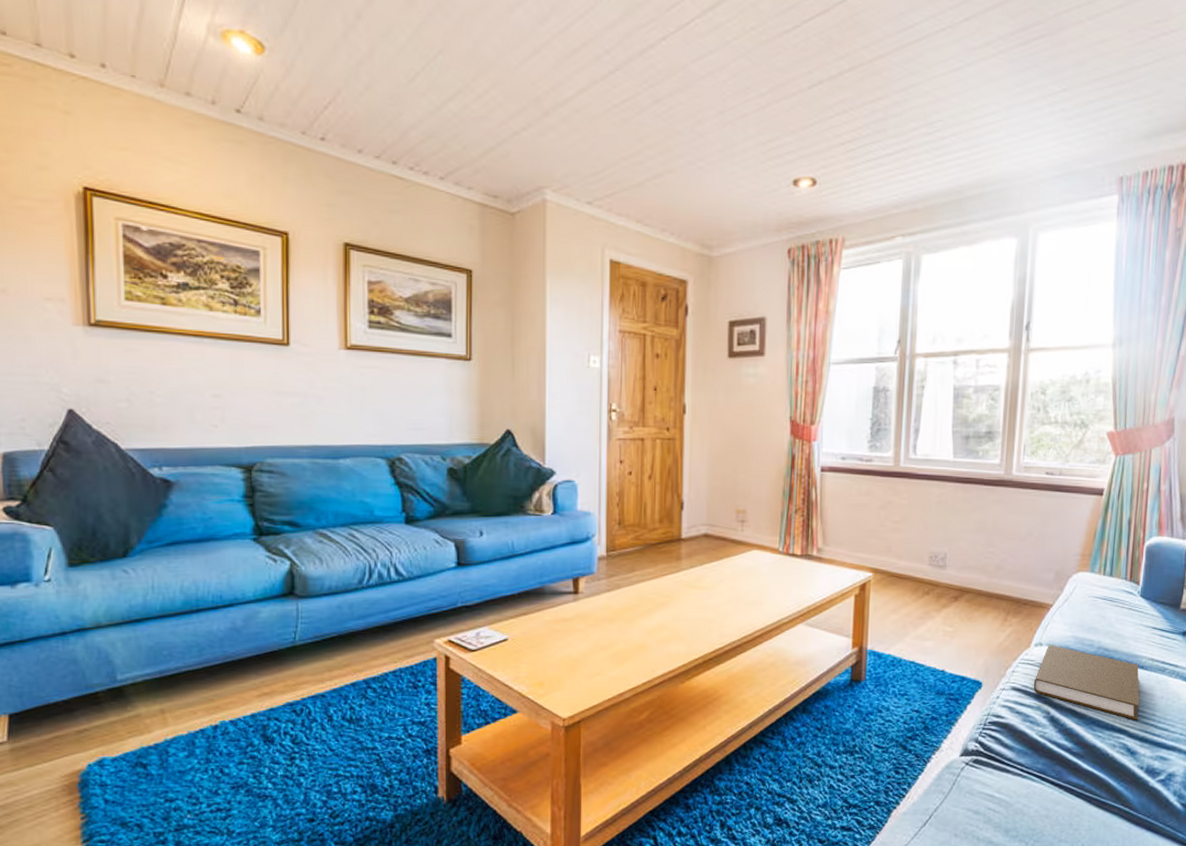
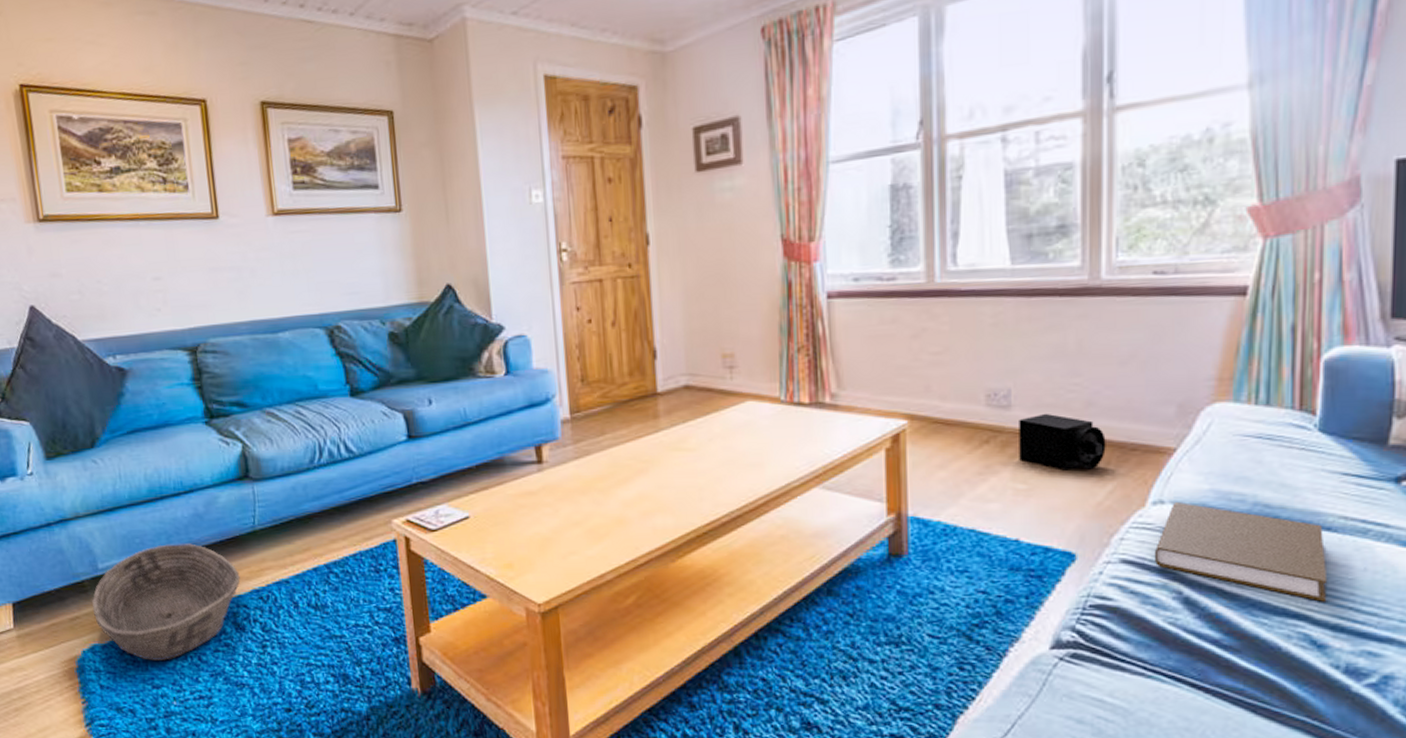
basket: none [106,657,274,773] -> present [92,543,240,660]
speaker: none [949,573,1008,618] -> present [1019,413,1106,471]

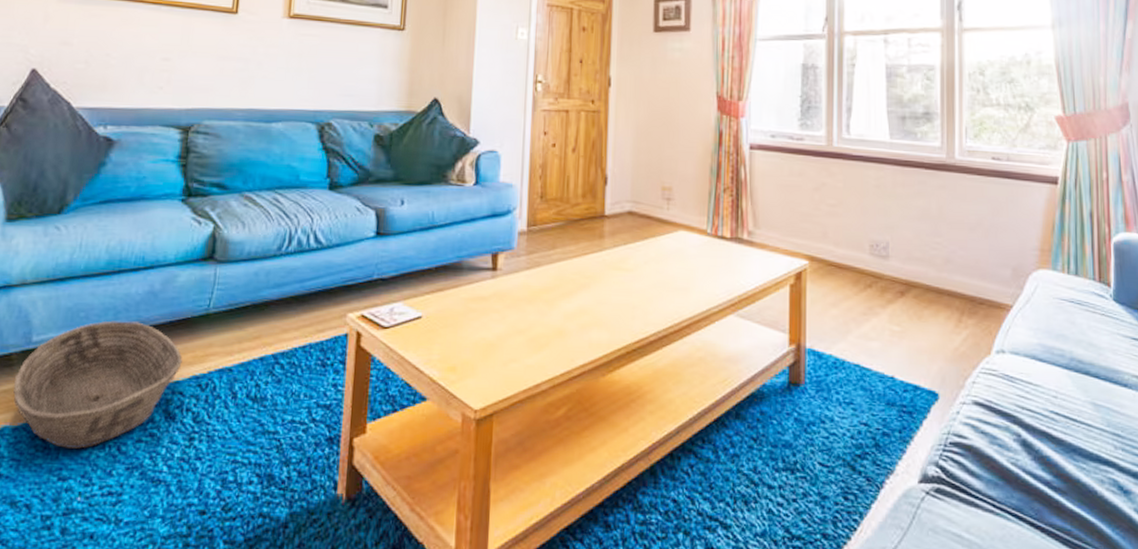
speaker: present [1019,413,1106,471] -> none [895,265,961,318]
book: present [1154,502,1328,602] -> none [998,353,1128,451]

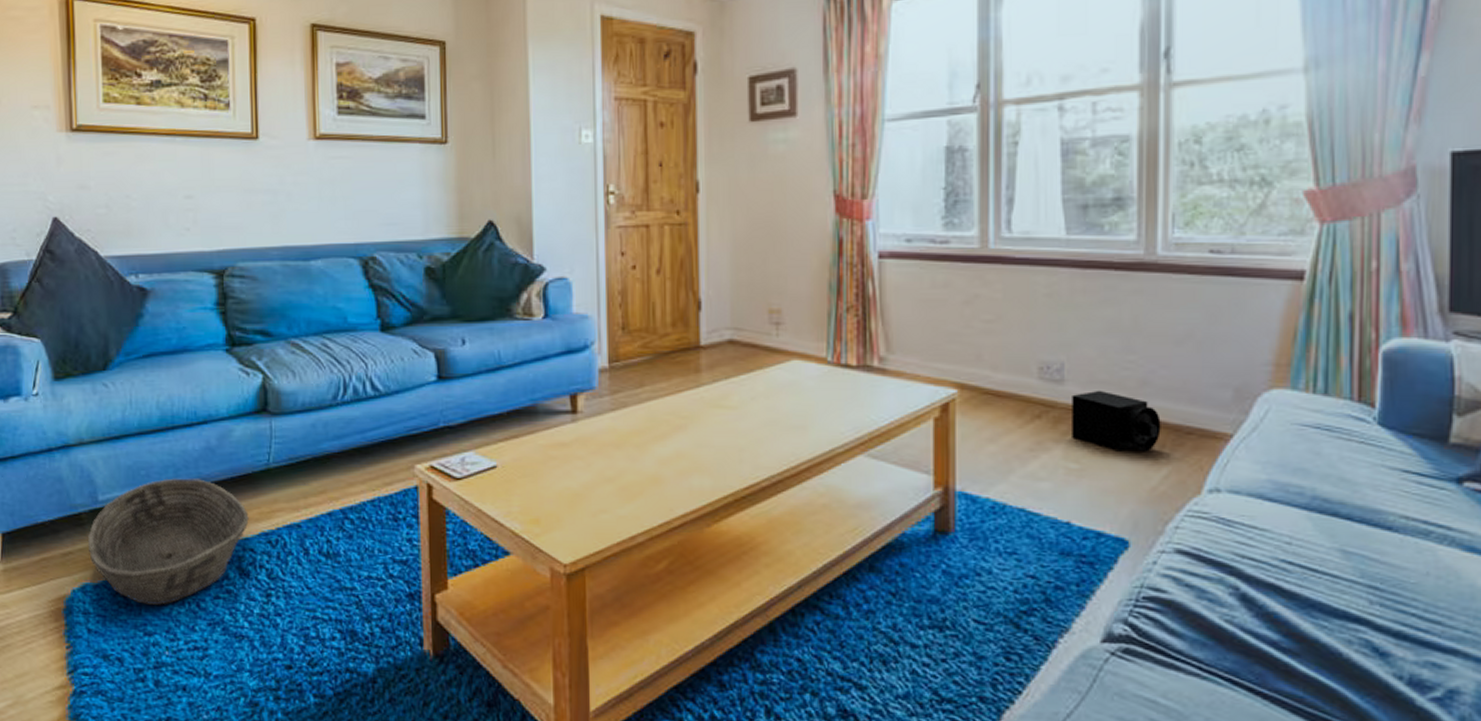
speaker: none [895,265,961,318] -> present [1072,390,1161,452]

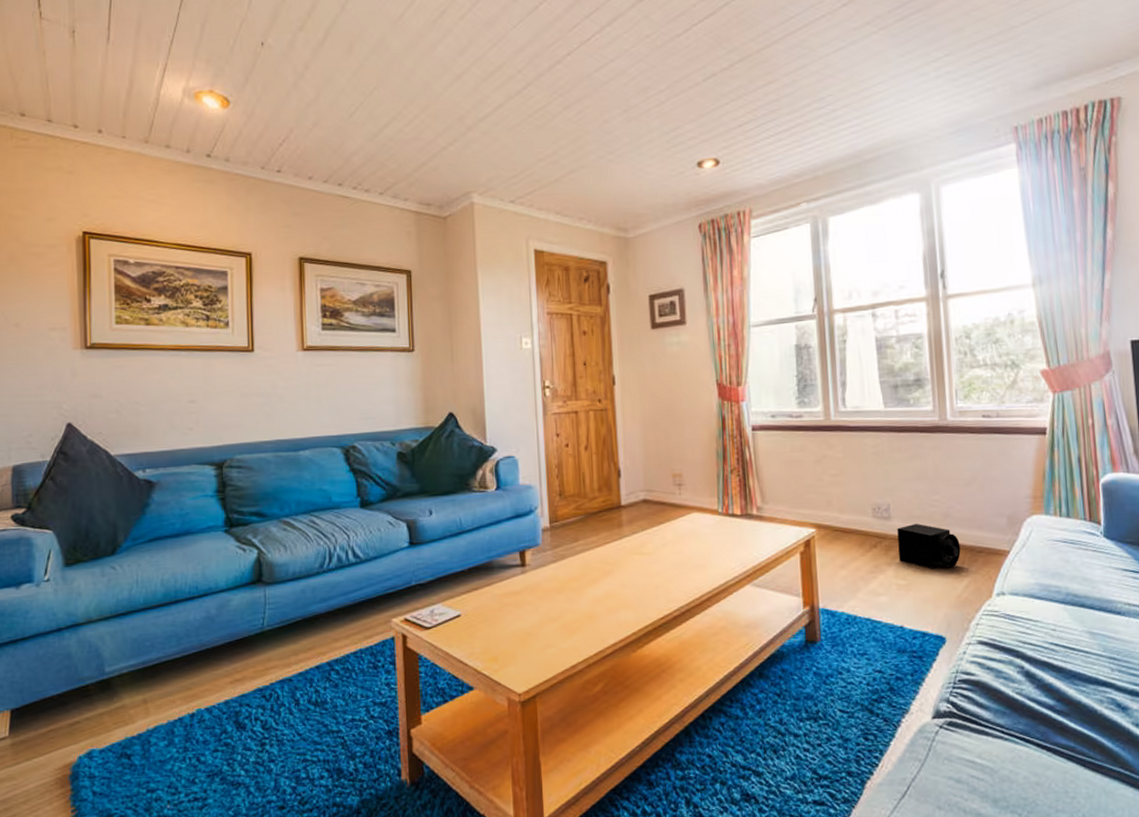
basket: present [88,478,249,605] -> none [95,645,245,763]

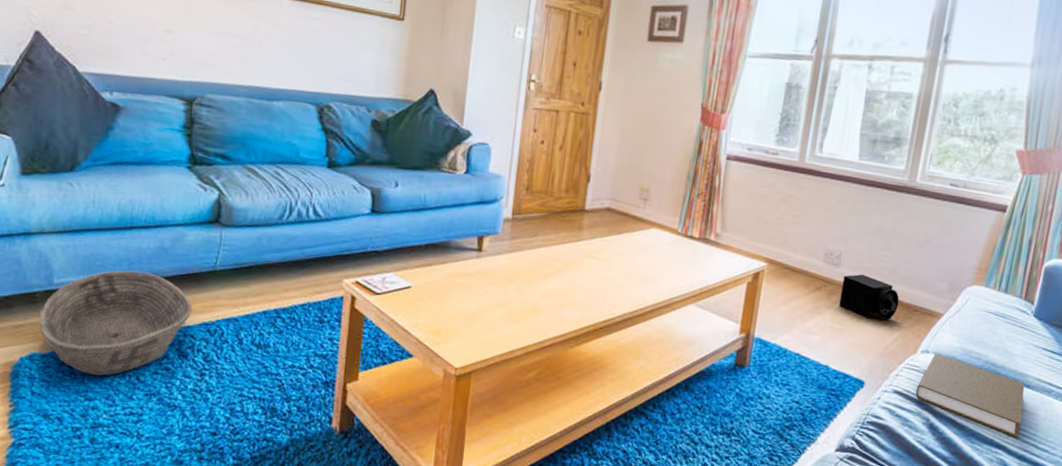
basket: none [95,645,245,763] -> present [40,270,193,376]
book: none [1001,594,1124,672] -> present [915,353,1025,438]

